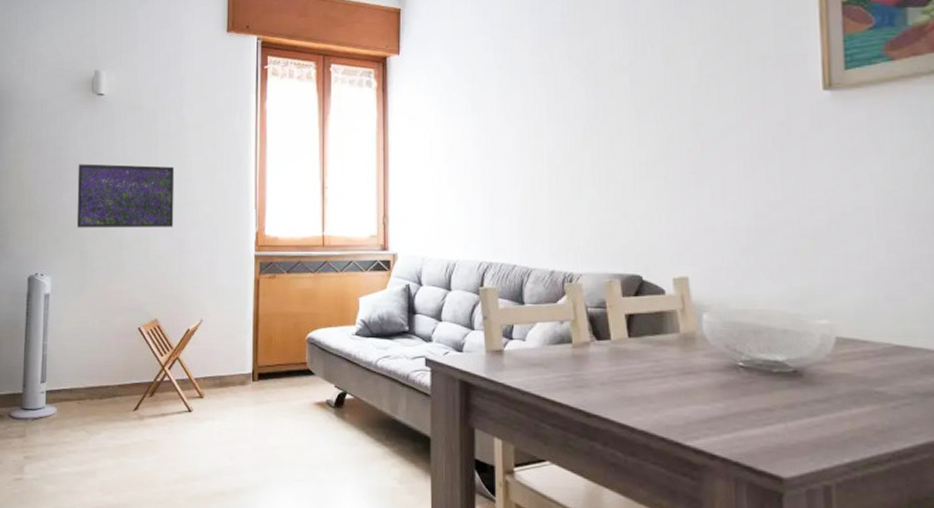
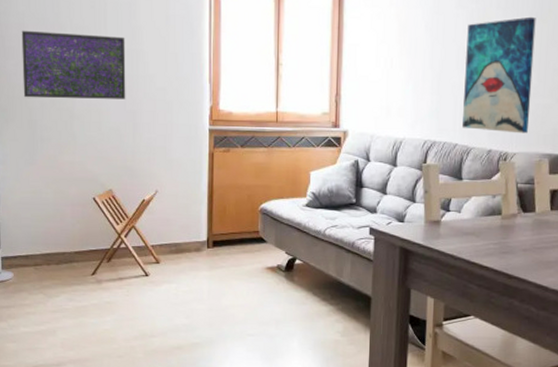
wall art: none [518,129,594,252] -> present [462,16,536,134]

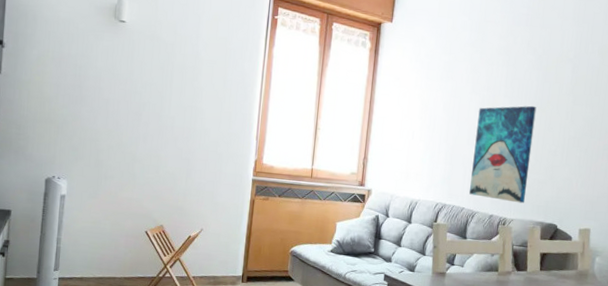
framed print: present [21,30,126,99] -> none [93,82,187,148]

